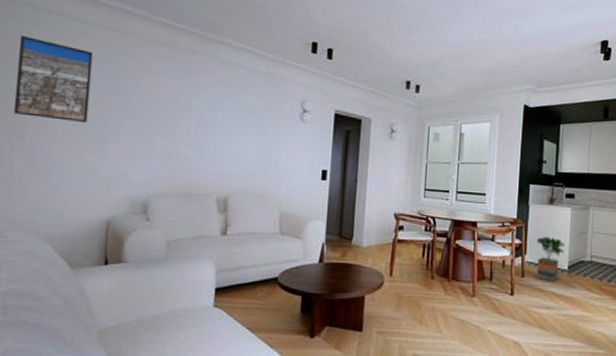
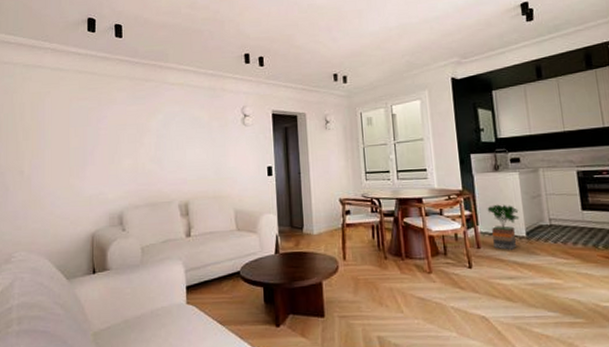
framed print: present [13,35,93,122] -> none [14,89,70,154]

